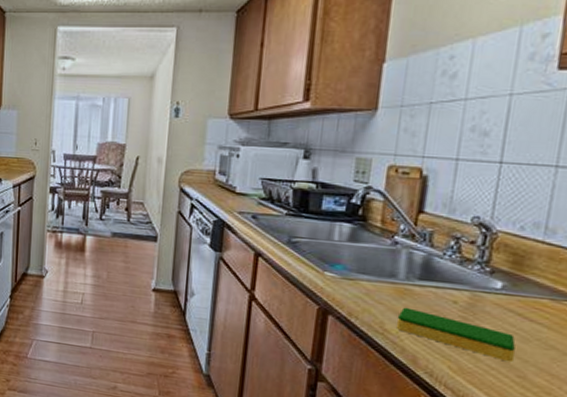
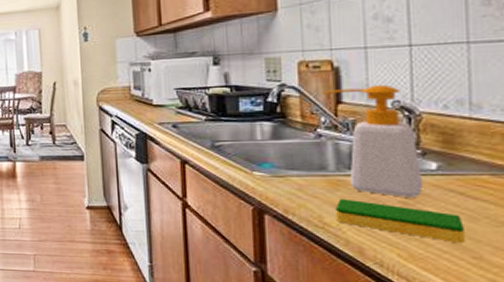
soap bottle: none [406,198,488,314] -> present [322,84,424,197]

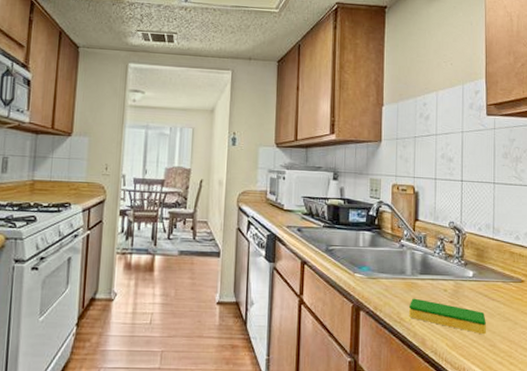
soap bottle: present [322,84,424,197] -> none [406,208,465,298]

